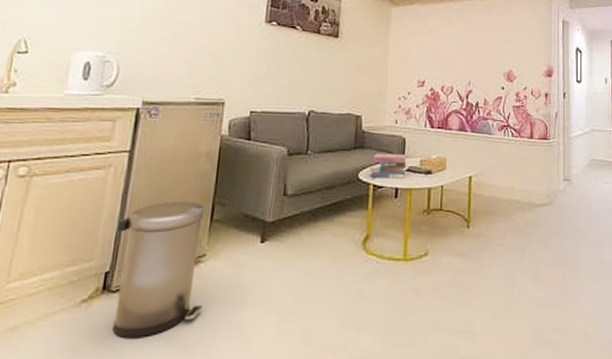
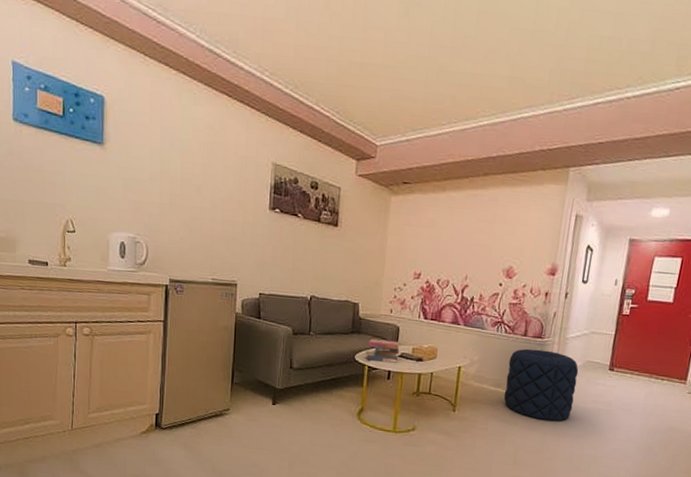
pedal bin: present [112,201,204,339] -> none [161,365,230,464]
pouf: none [517,151,586,227] -> present [503,348,579,421]

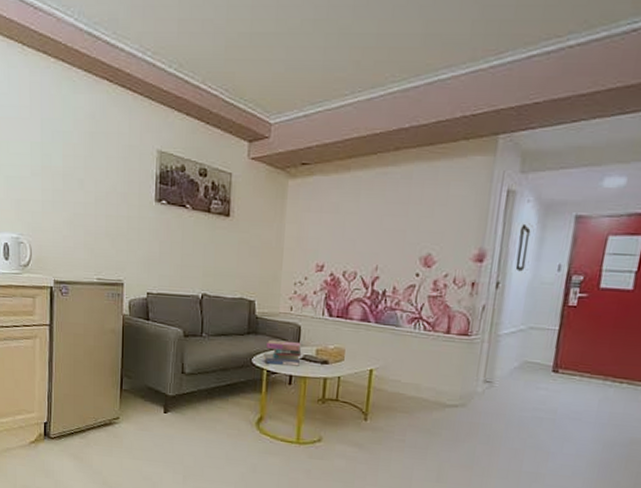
pouf: present [503,348,579,421] -> none [424,348,515,432]

